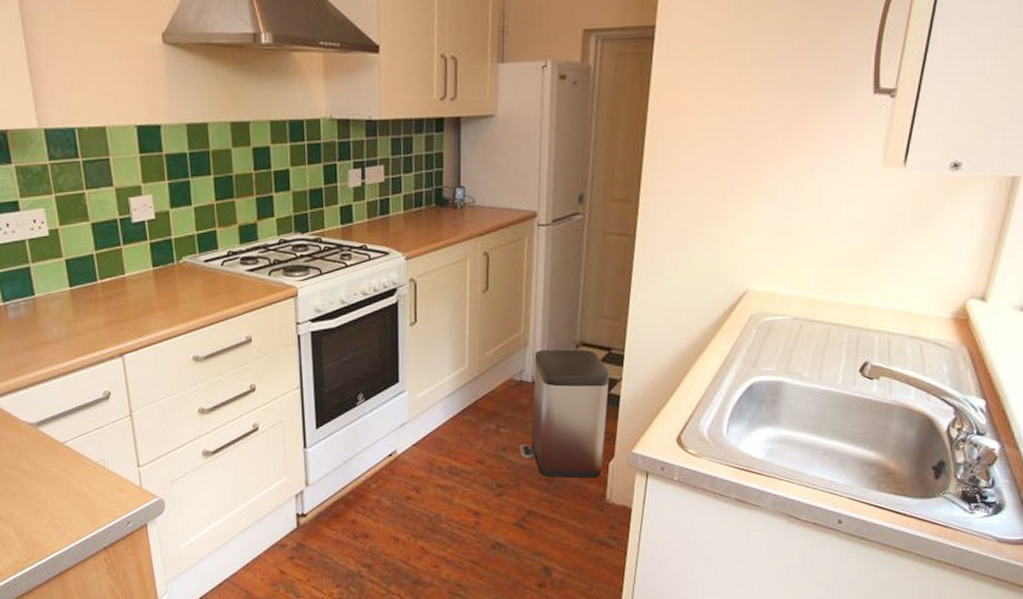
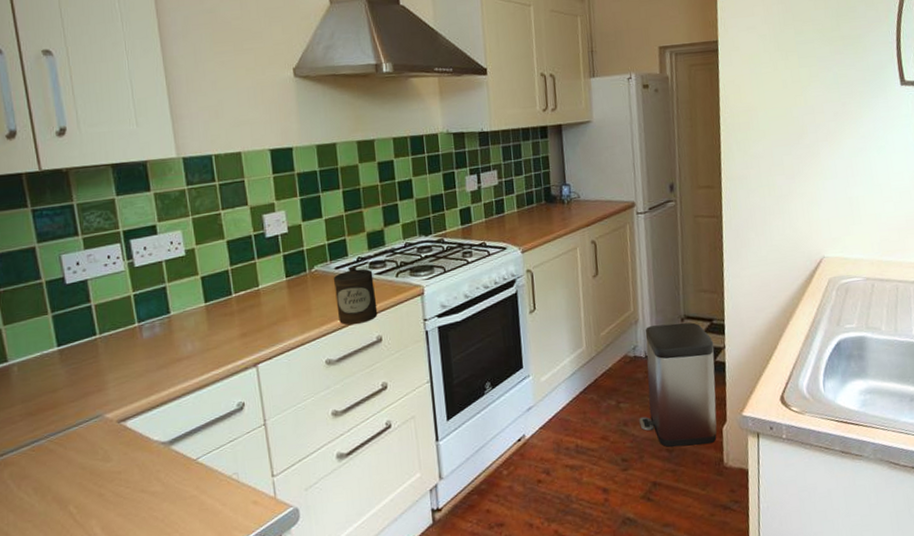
canister: none [202,260,248,323] -> present [333,266,378,326]

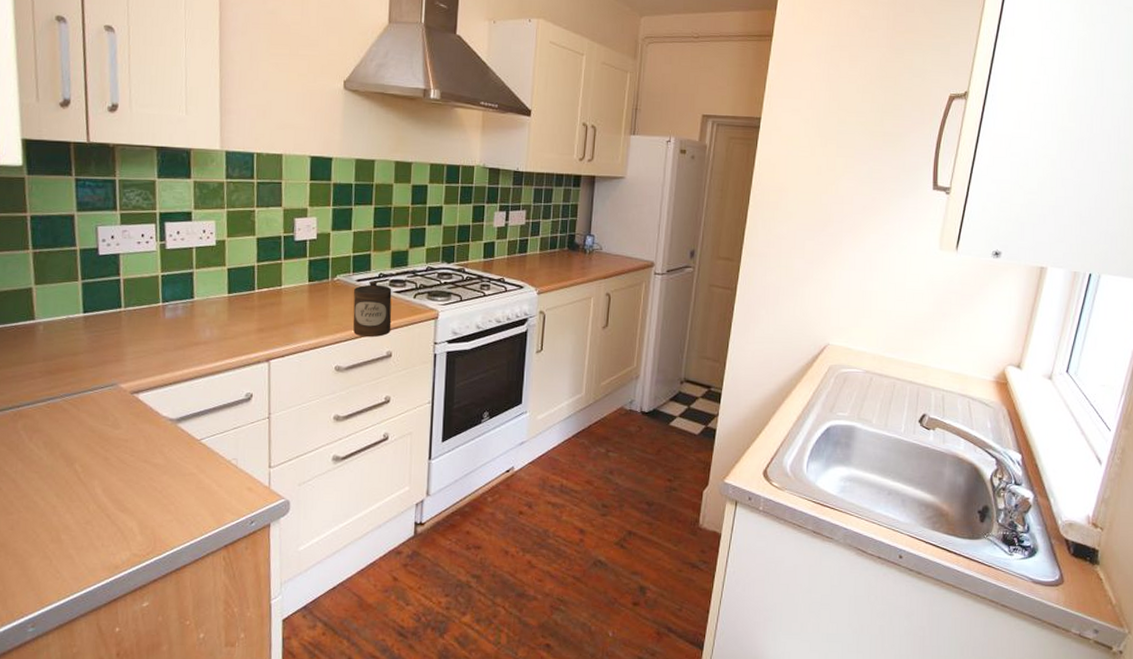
pedal bin: present [639,322,717,447] -> none [625,384,708,504]

